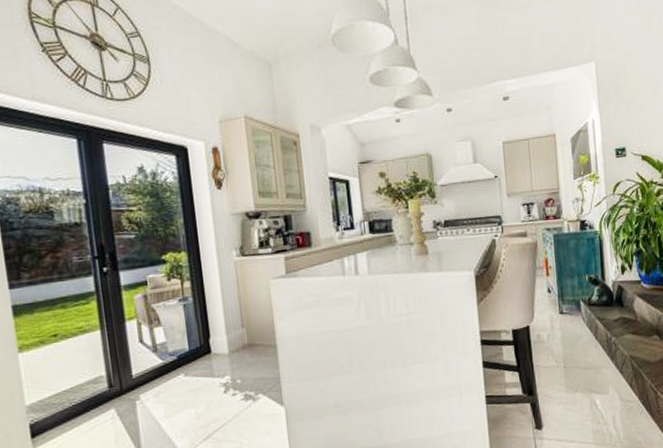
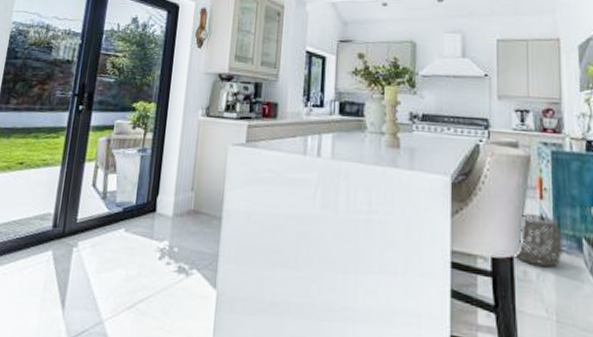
woven basket: none [529,288,567,329] -> present [513,212,564,268]

